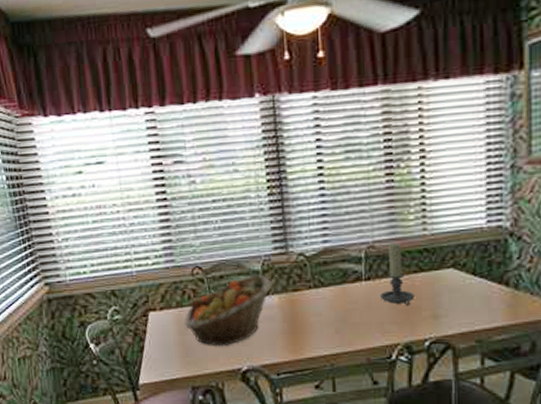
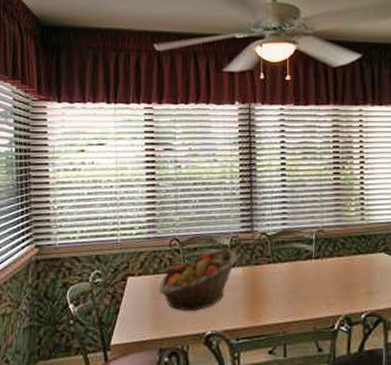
candle holder: present [380,243,414,305] -> none [327,229,353,282]

